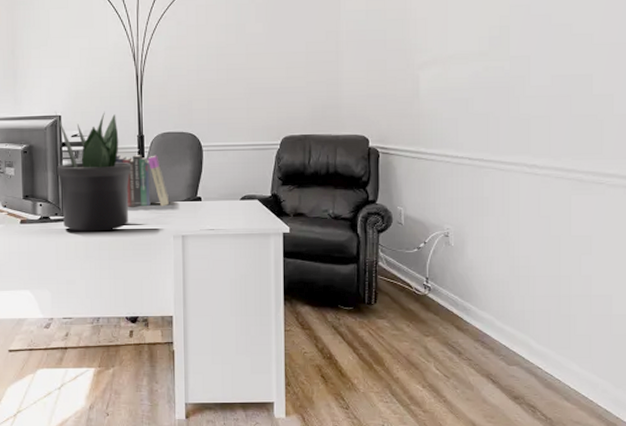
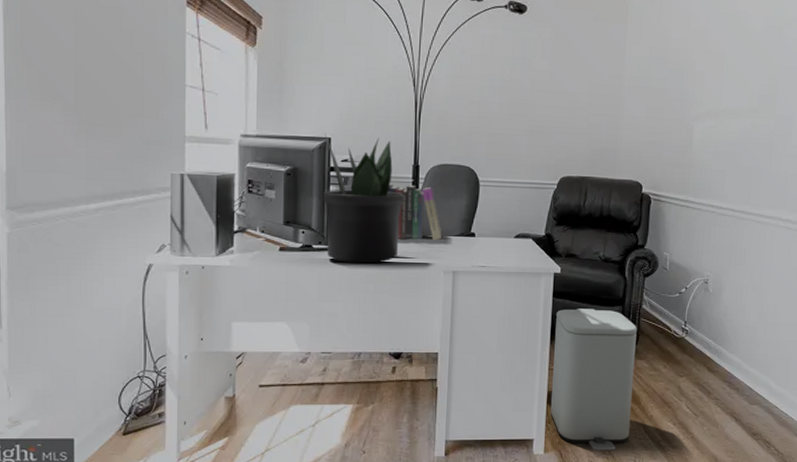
pedal bin: none [287,268,376,415] -> present [550,308,638,451]

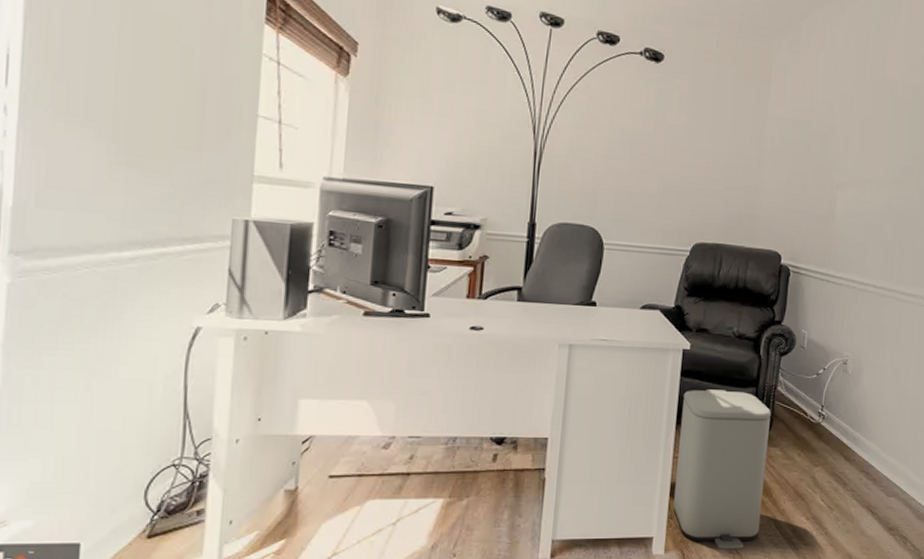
planter: present [323,134,405,265] -> none [420,181,517,335]
books: present [388,184,443,241] -> none [498,243,559,309]

